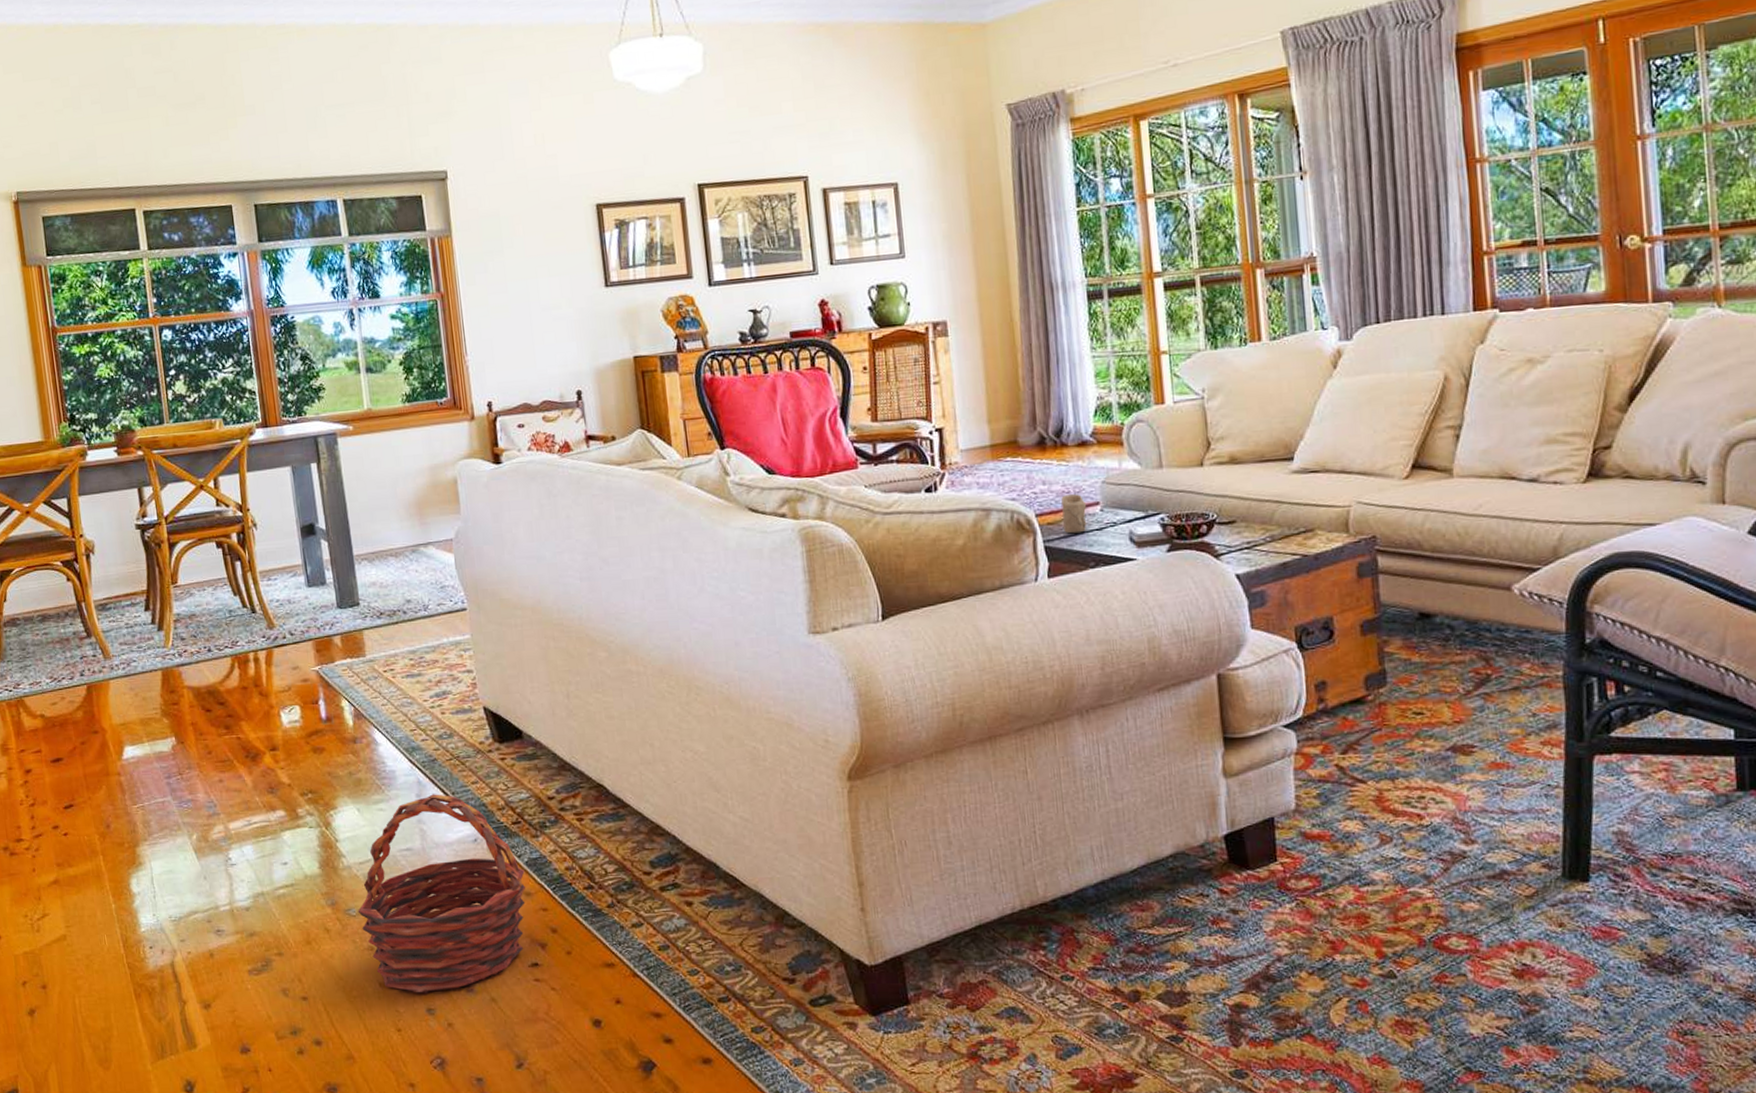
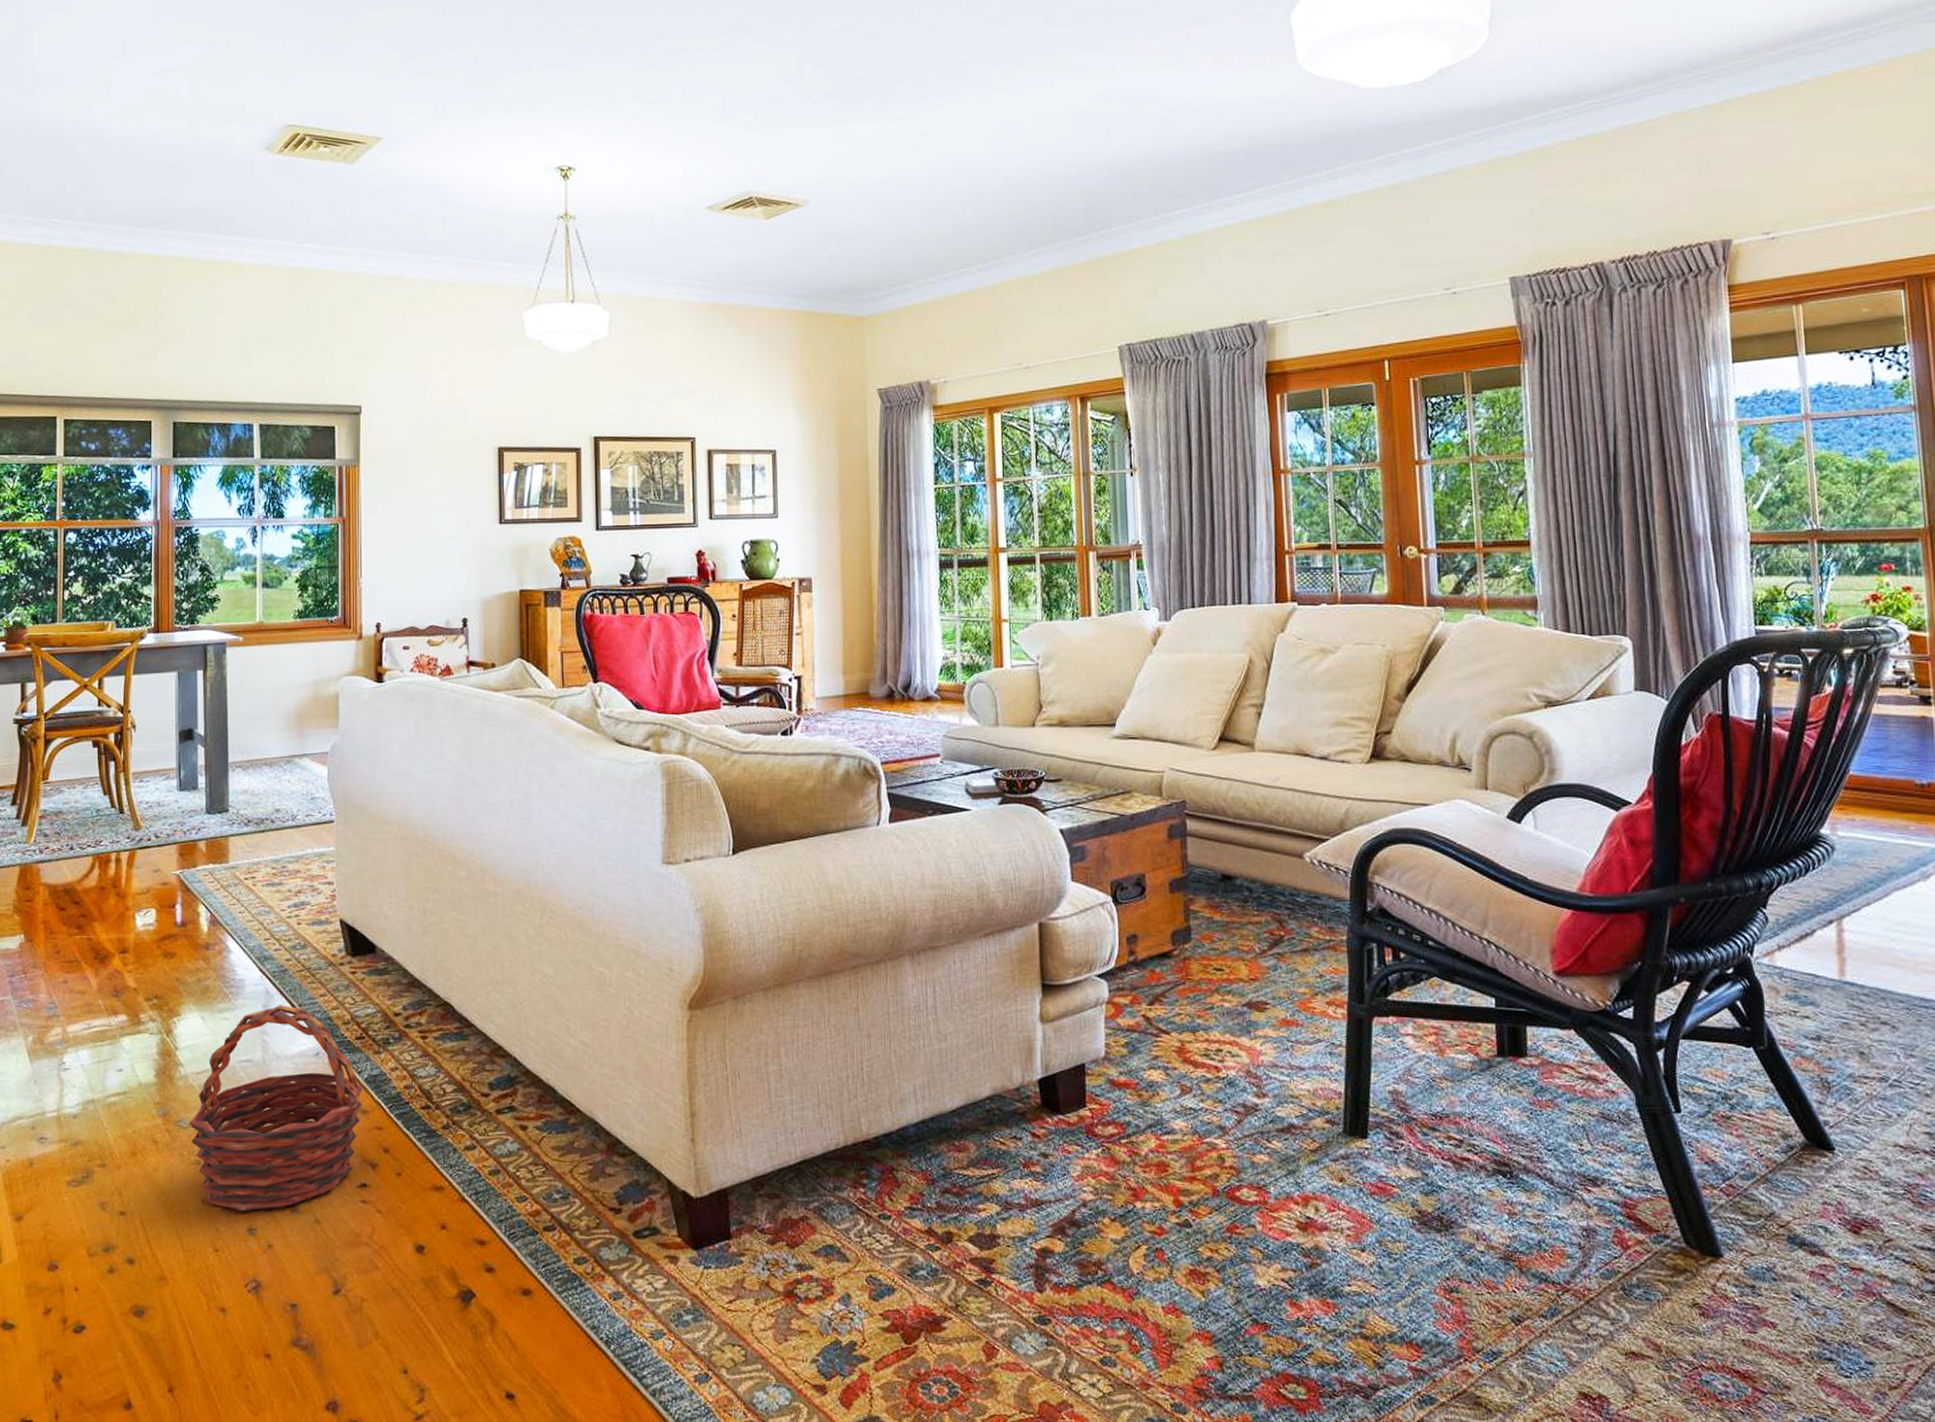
candle: present [1061,494,1087,534] -> none [906,746,929,782]

